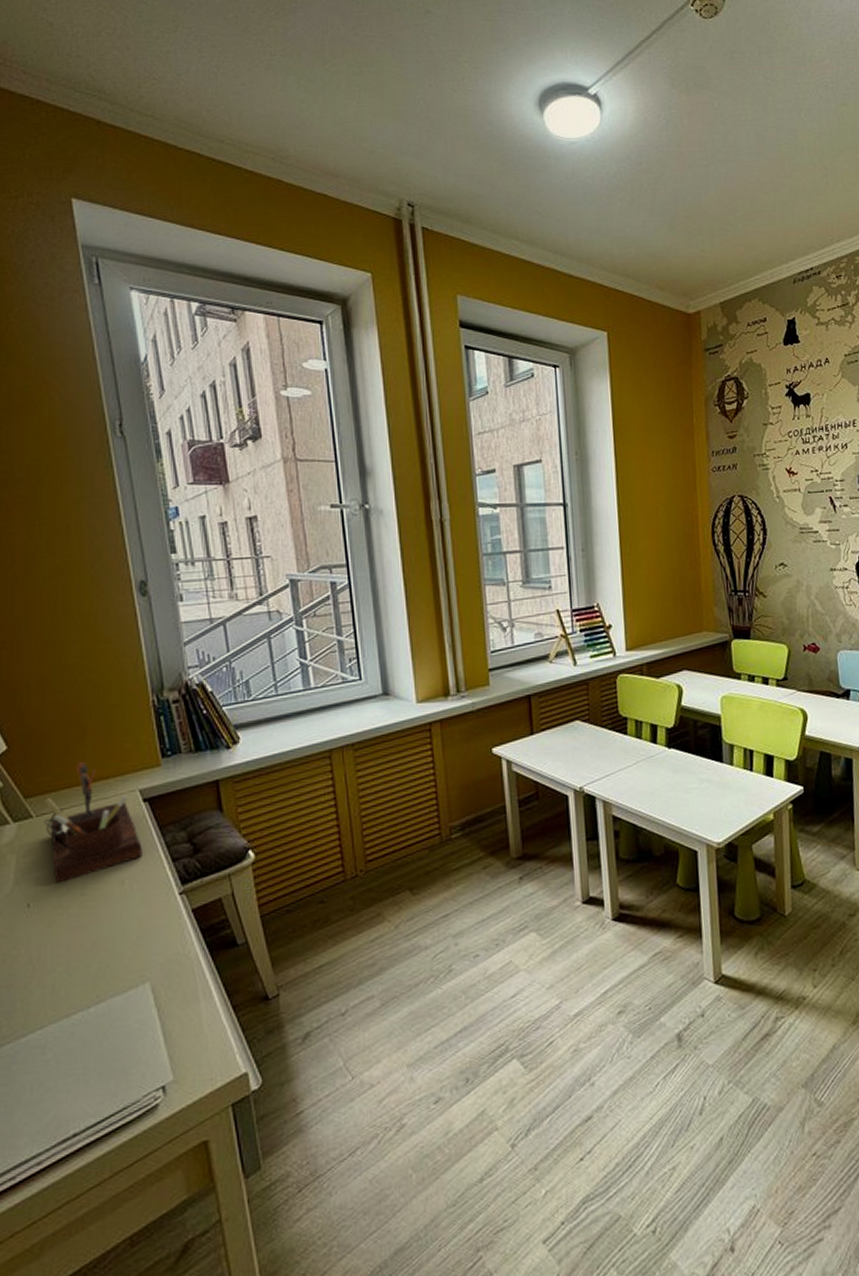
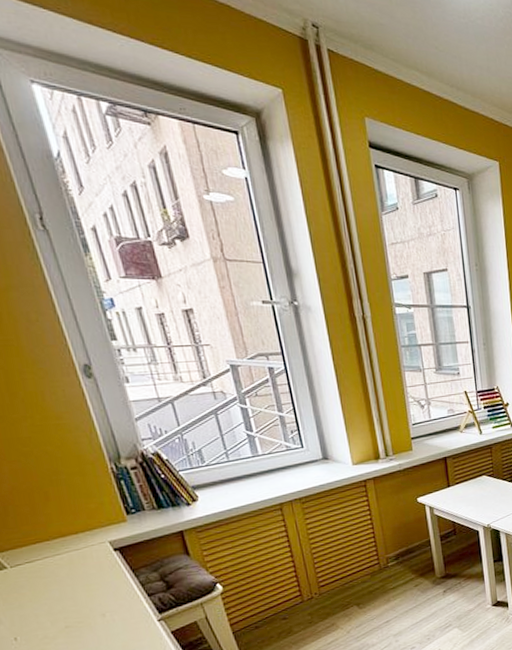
desk organizer: present [43,762,142,884] -> none [15,521,120,620]

